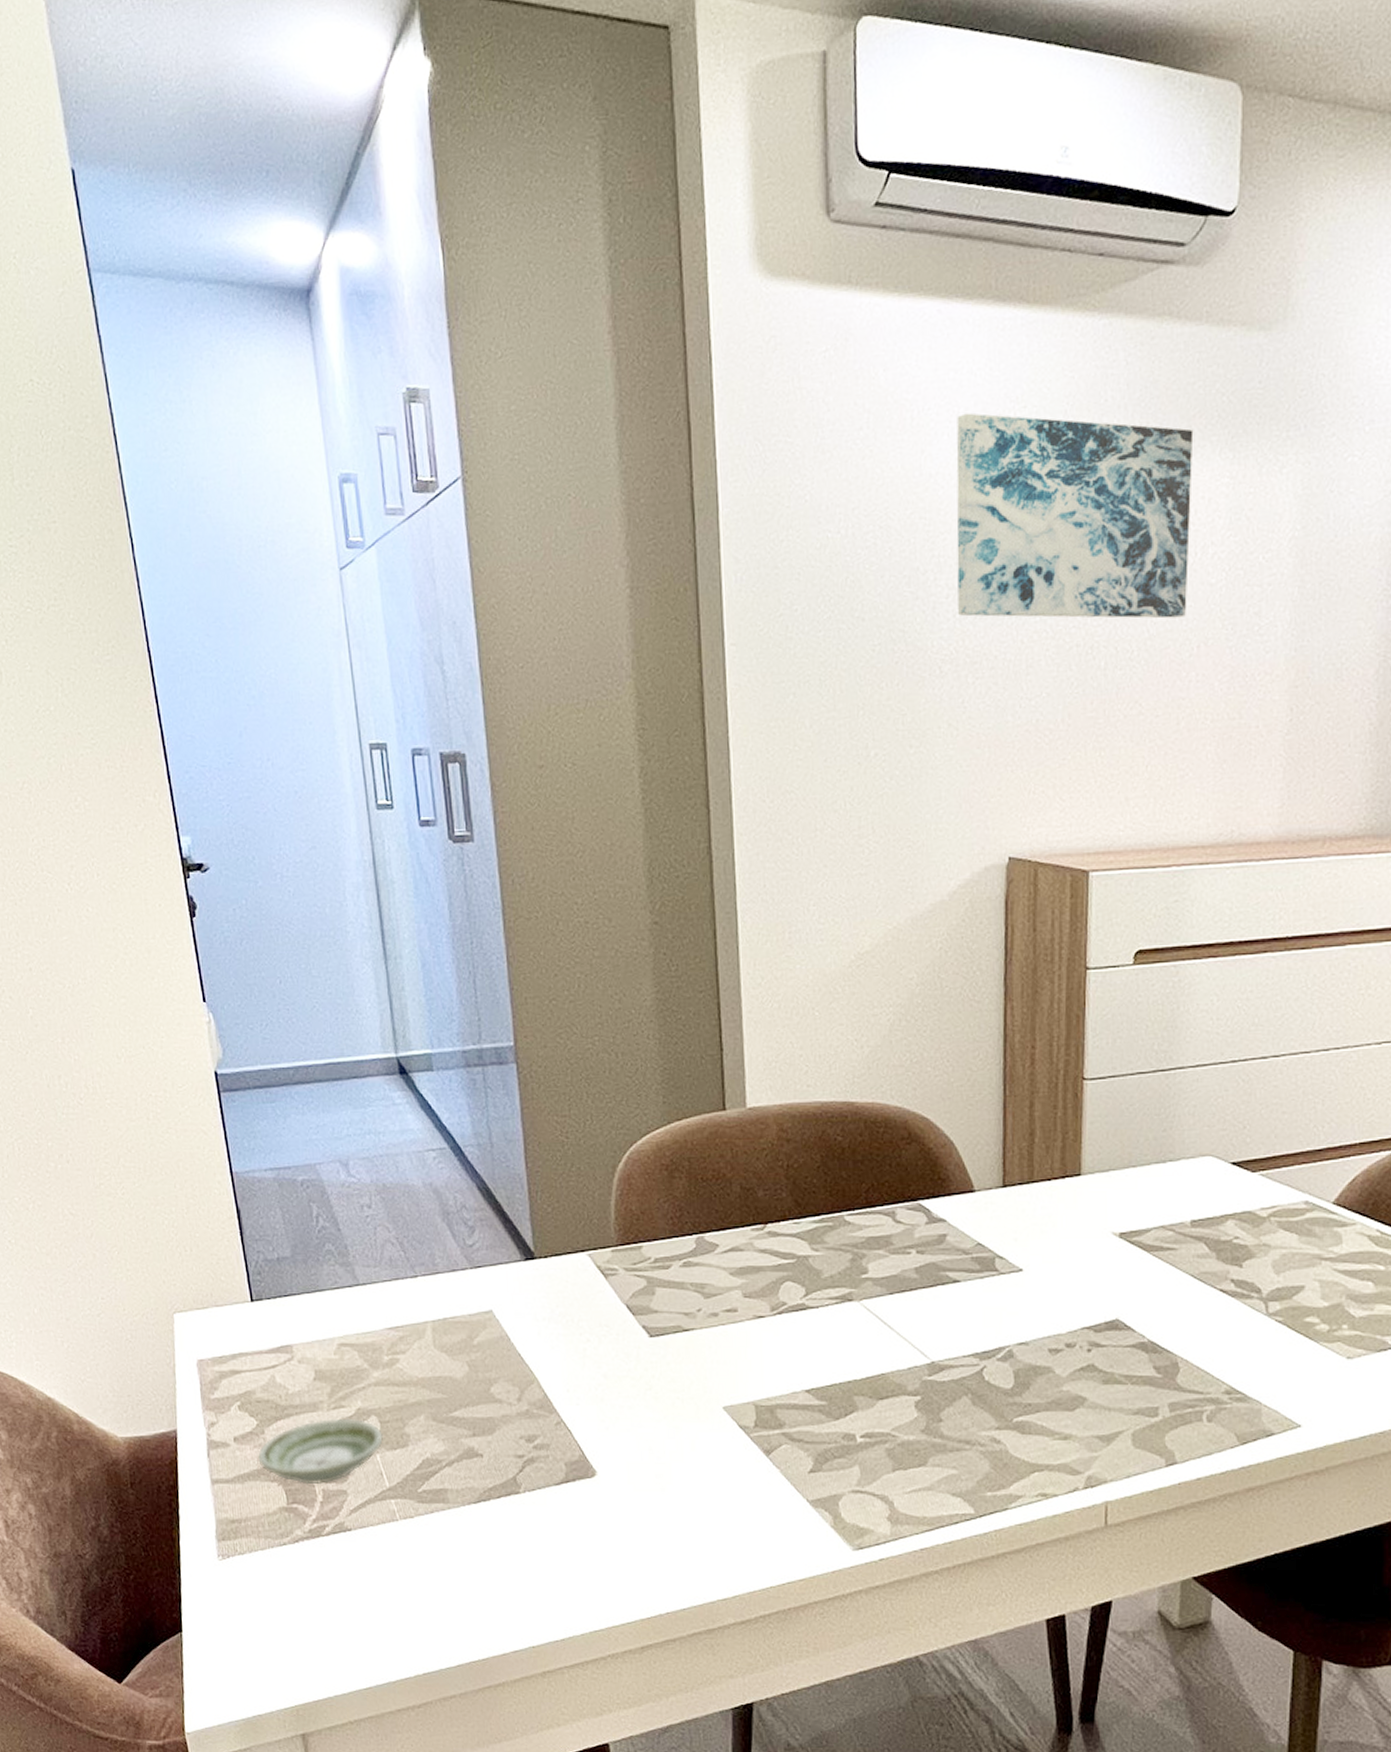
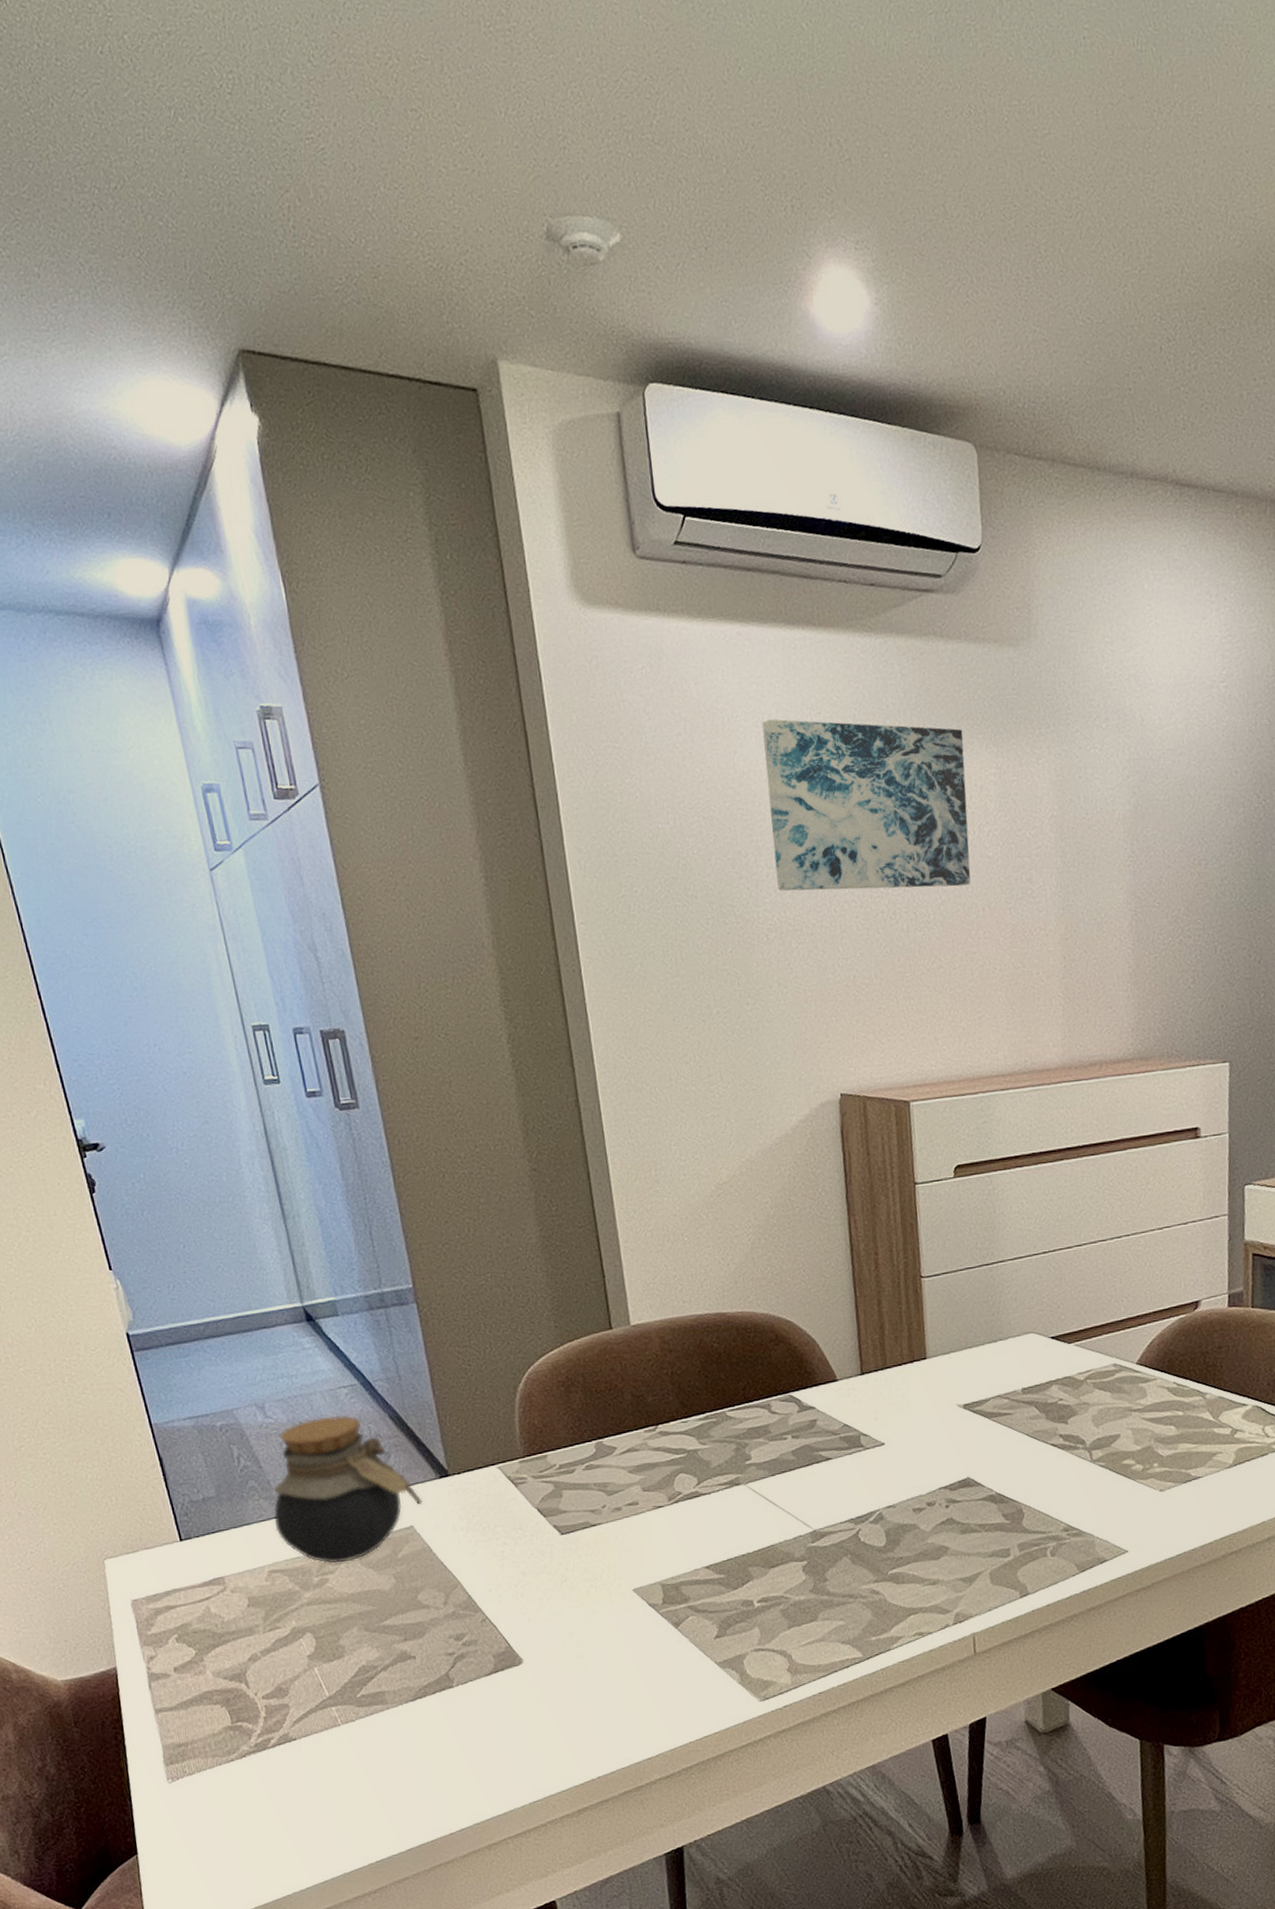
saucer: present [258,1418,383,1485] -> none [198,1637,320,1703]
jar: none [348,1180,505,1343] -> present [273,1415,423,1564]

